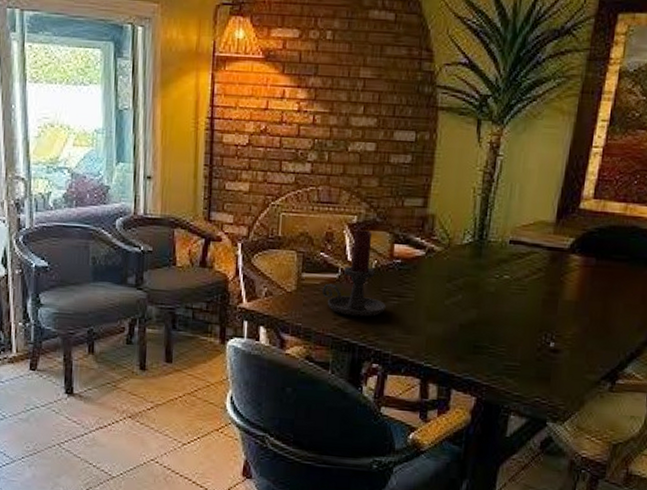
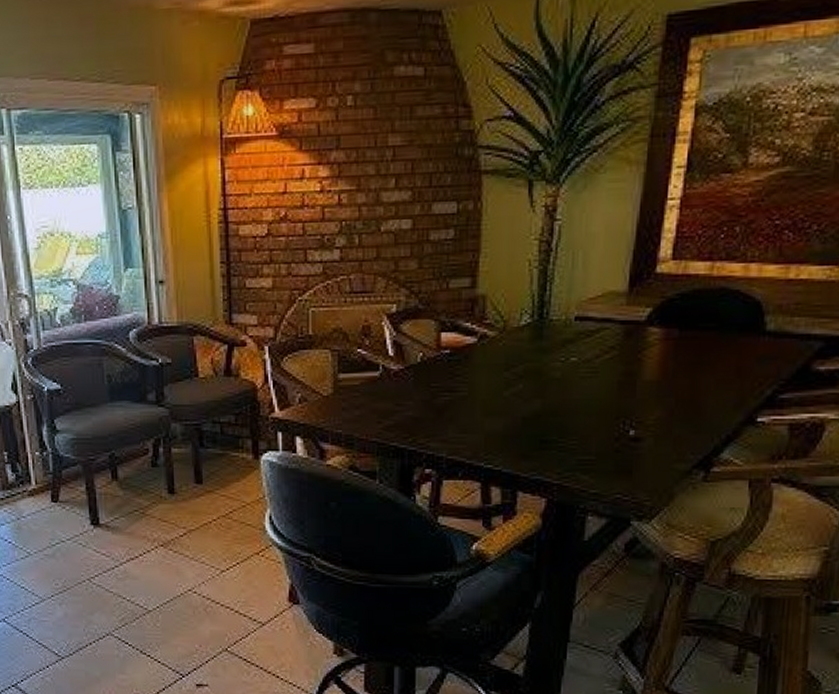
candle holder: present [322,229,386,317] -> none [363,318,436,418]

